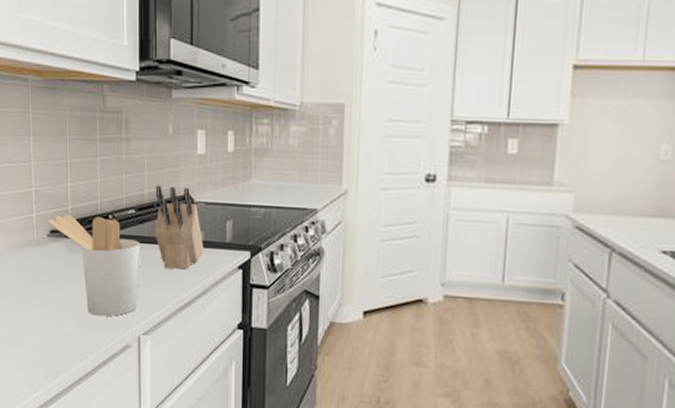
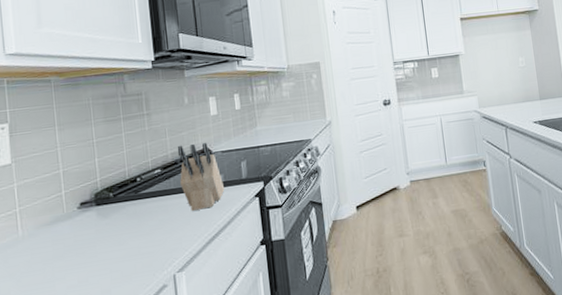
utensil holder: present [47,214,141,317] -> none [77,180,170,268]

